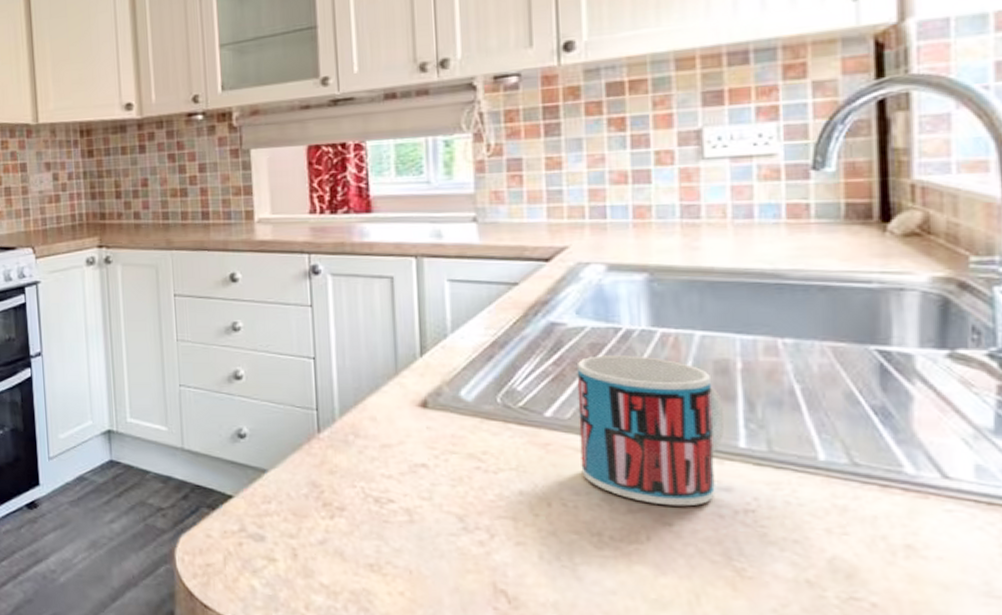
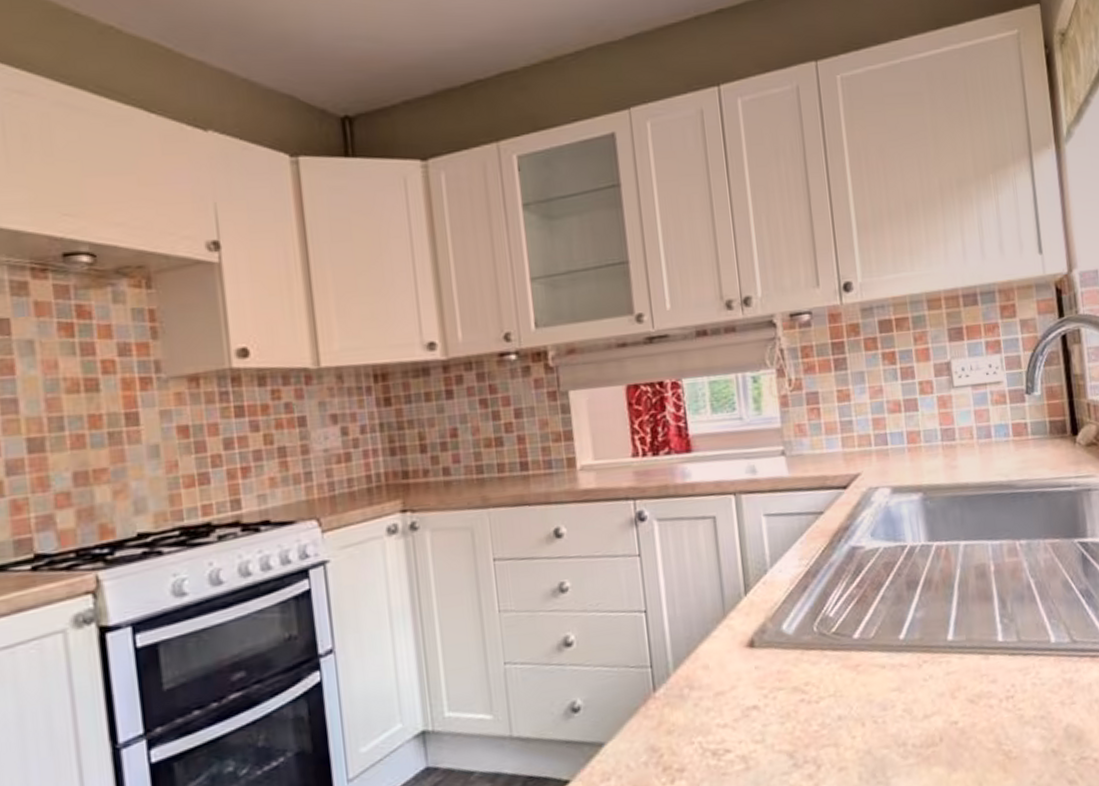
mug: present [576,355,725,507] -> none [875,569,987,706]

